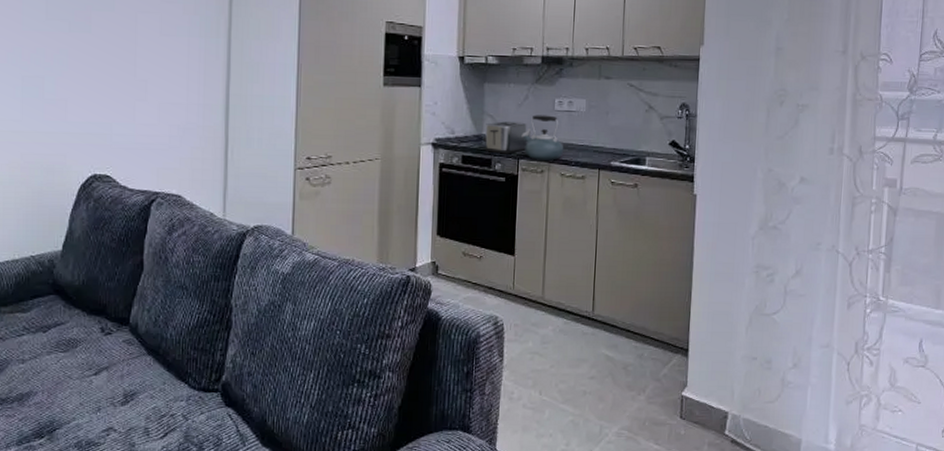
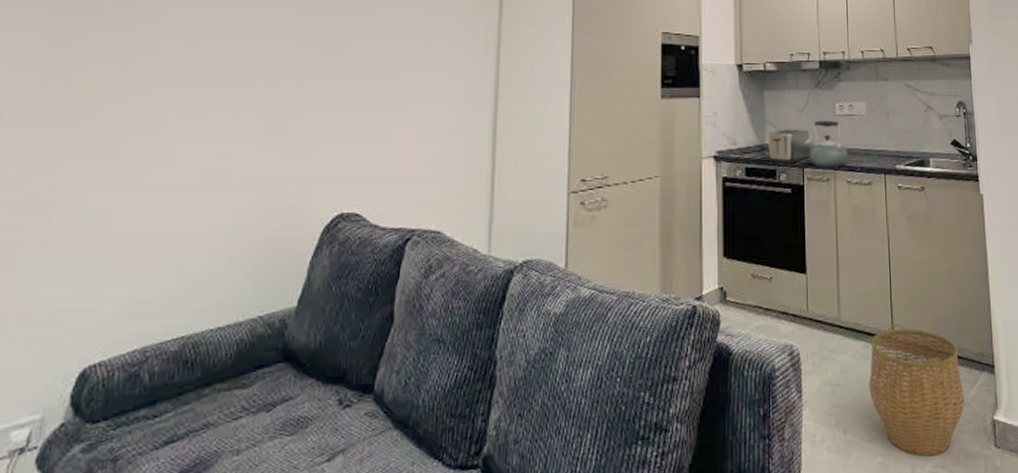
basket: none [566,306,657,420] -> present [869,323,965,457]

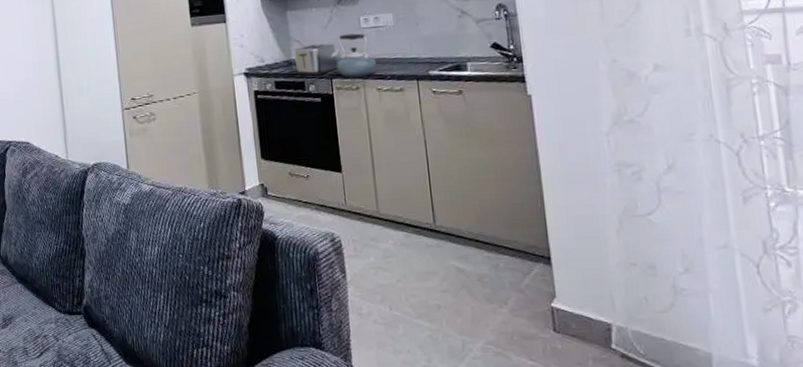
basket: present [869,323,965,457] -> none [411,217,518,335]

